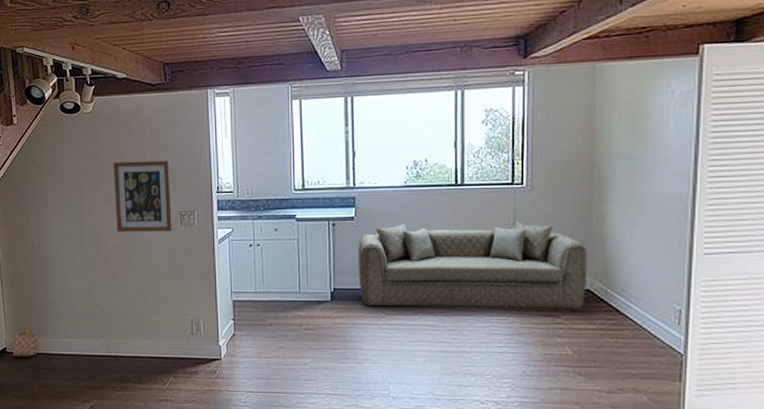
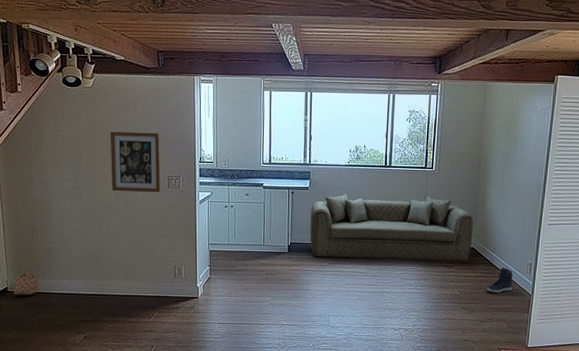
sneaker: none [614,317,653,353] -> present [487,268,513,293]

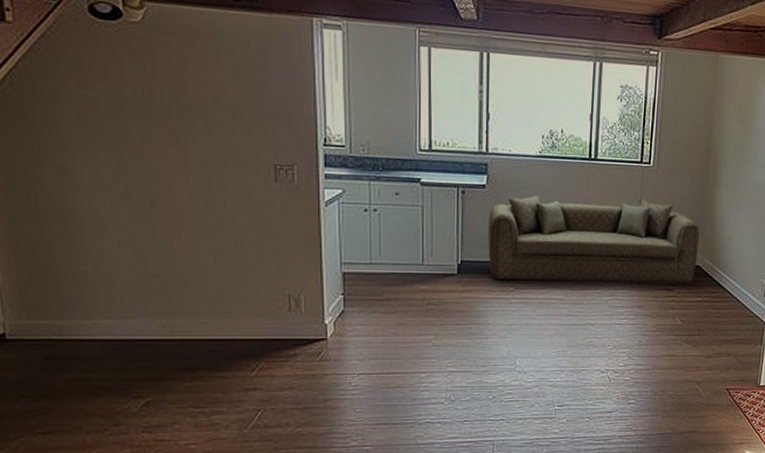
basket: present [13,269,39,296] -> none [15,304,62,345]
wall art: present [110,131,161,193] -> none [176,94,263,189]
sneaker: present [487,268,513,293] -> none [714,290,745,322]

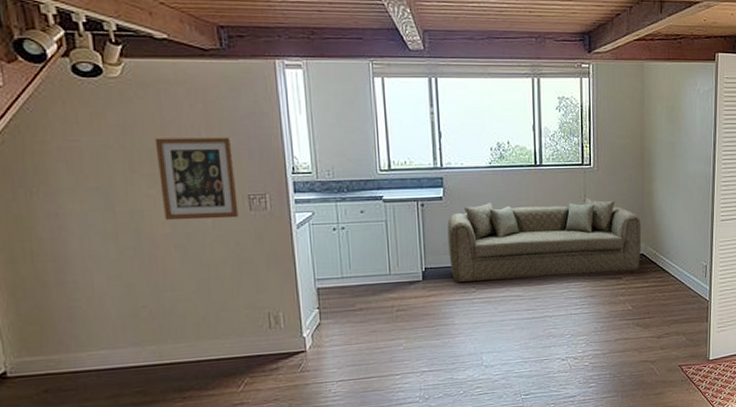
wall art: none [176,94,263,189] -> present [154,137,239,221]

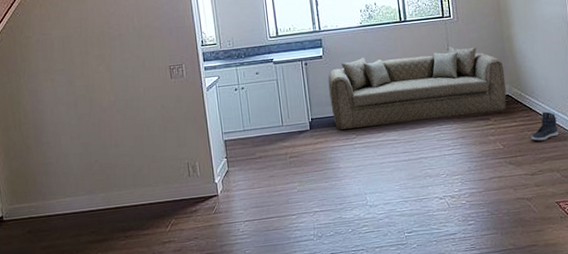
wall art: present [154,137,239,221] -> none [101,21,163,91]
sneaker: none [662,273,688,304] -> present [531,111,558,141]

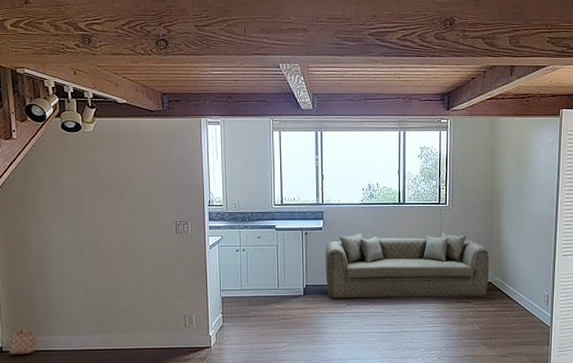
basket: none [9,191,38,224] -> present [9,326,37,355]
sneaker: present [531,111,558,141] -> none [507,301,531,327]

